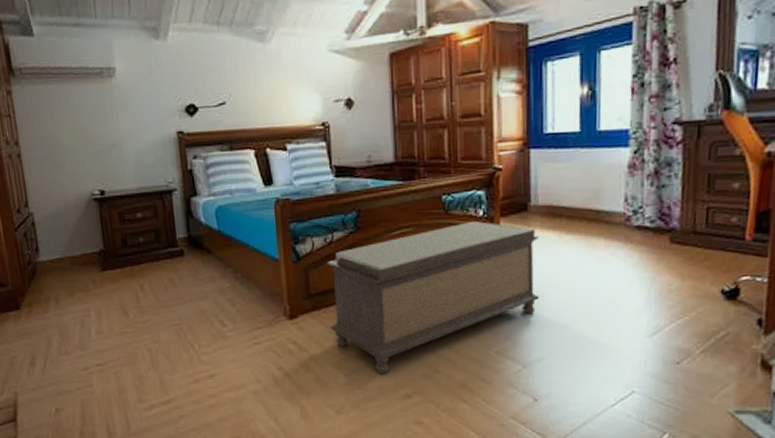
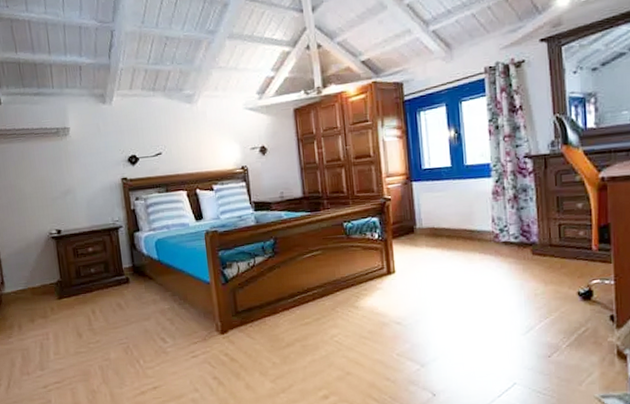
bench: present [326,220,539,375] -> none [250,243,430,379]

